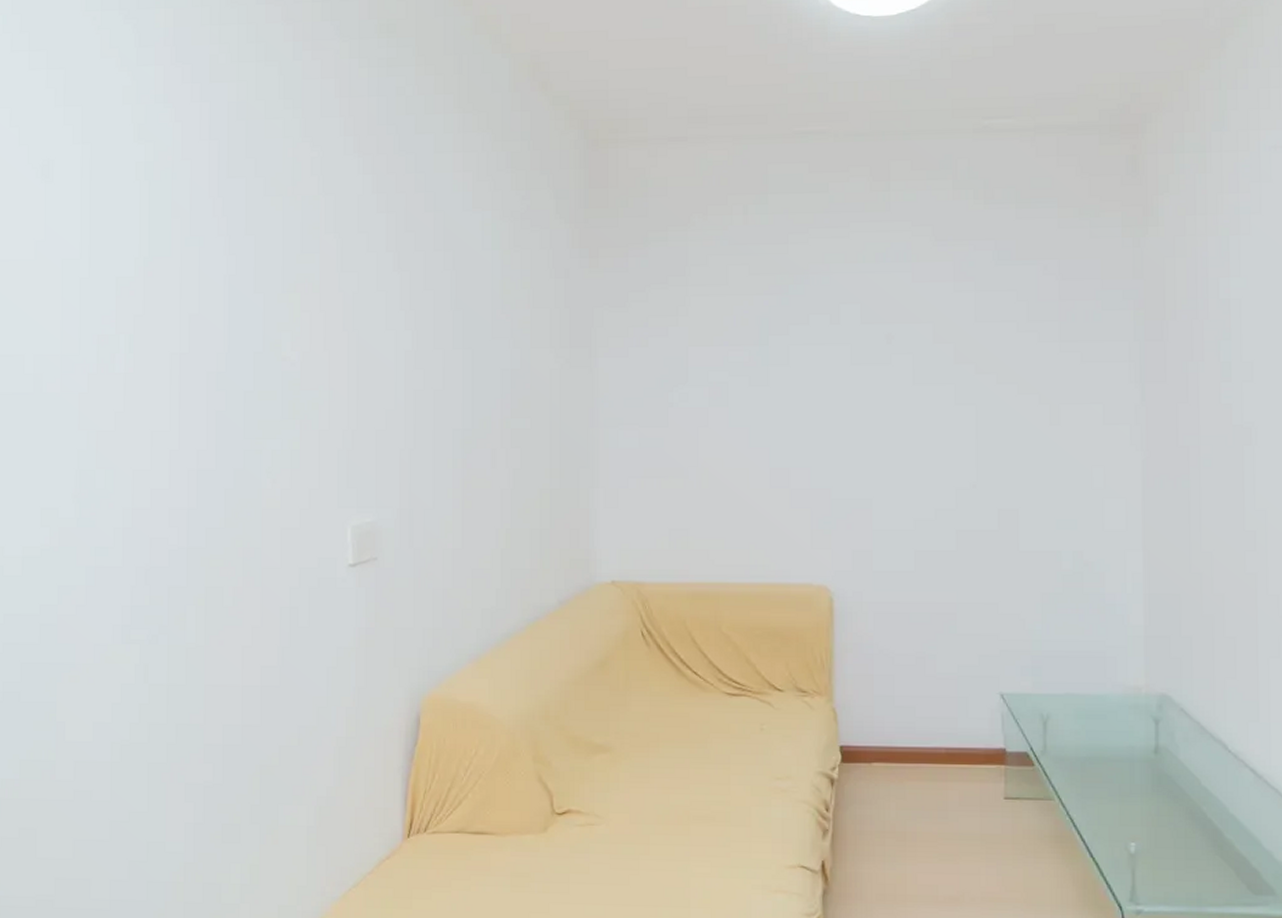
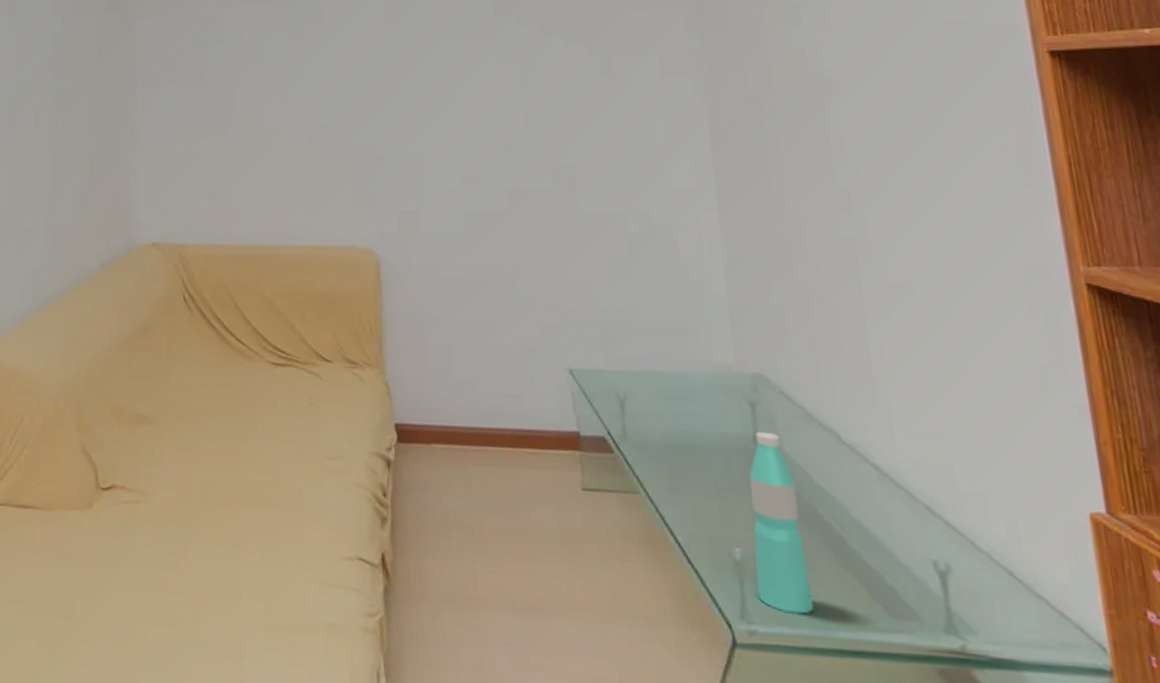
water bottle: none [1146,743,1191,895] -> present [749,431,814,615]

